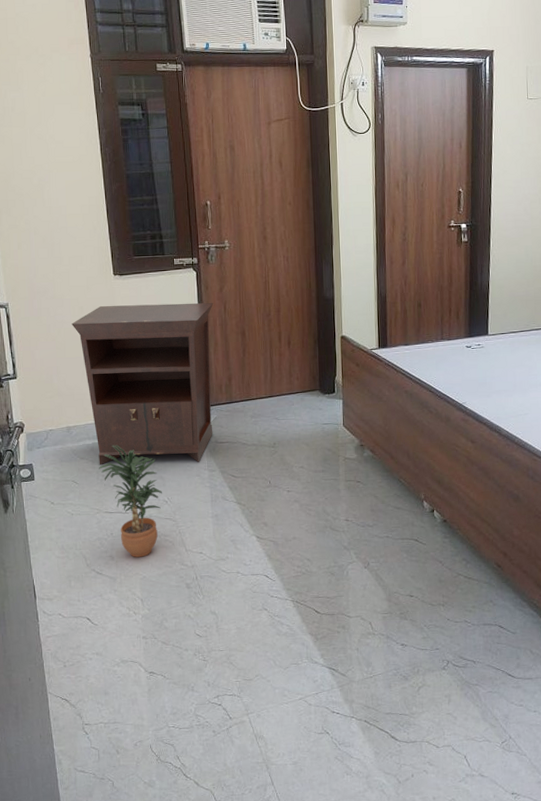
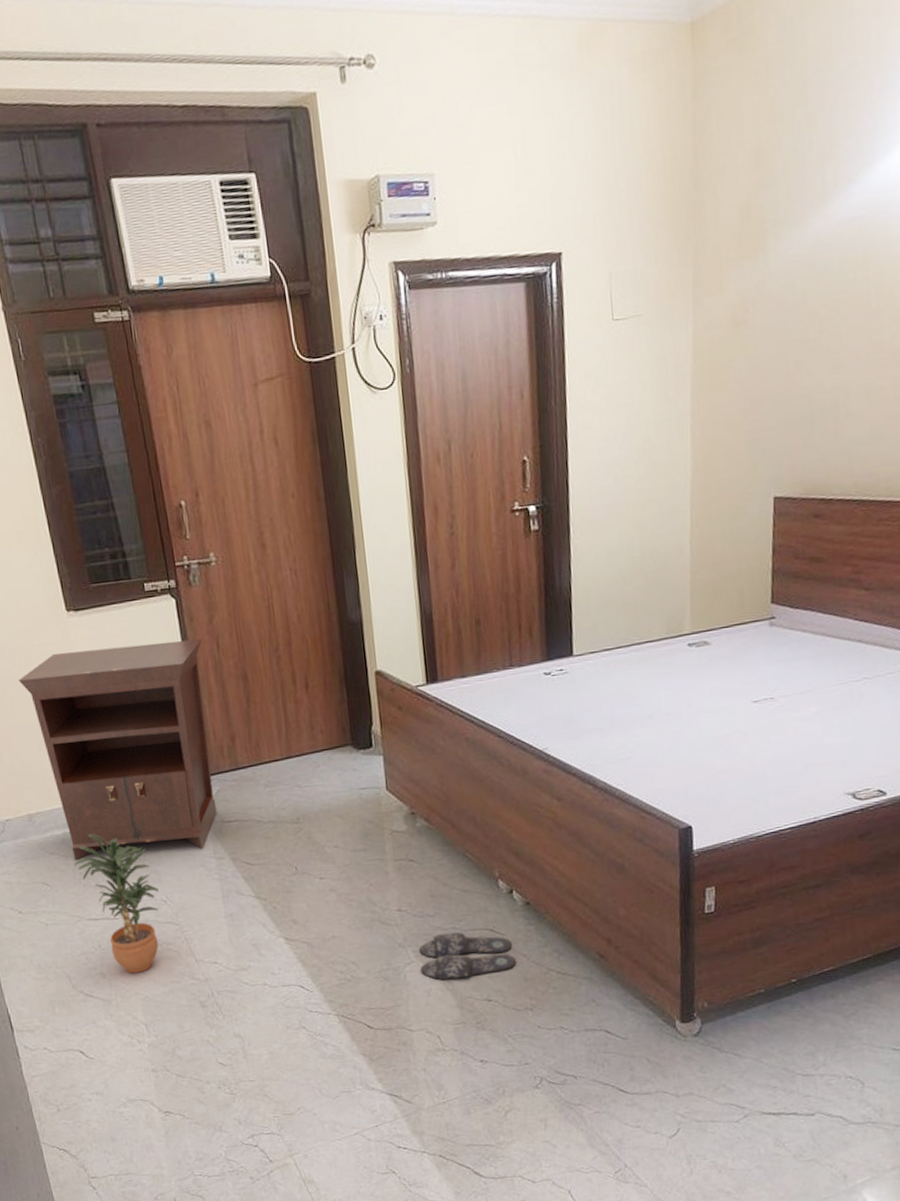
slippers: none [359,540,433,578] -> present [418,931,516,981]

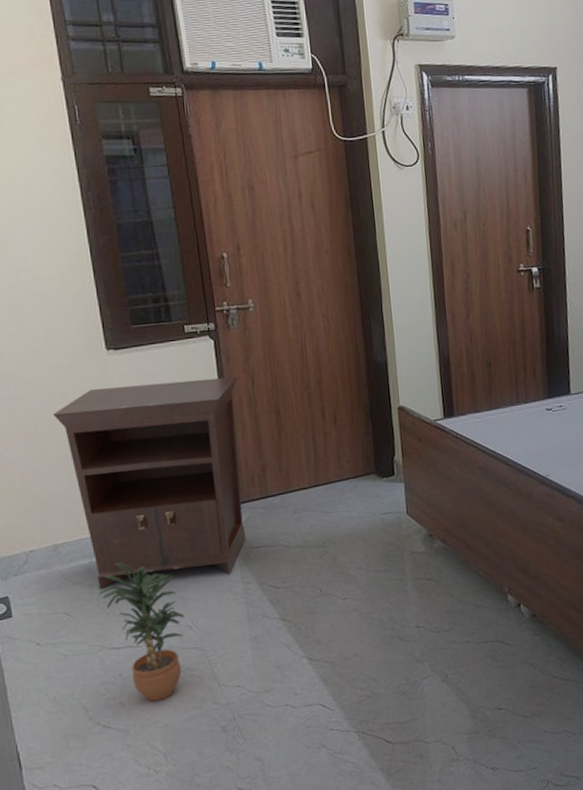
slippers: present [418,931,516,981] -> none [435,645,524,692]

